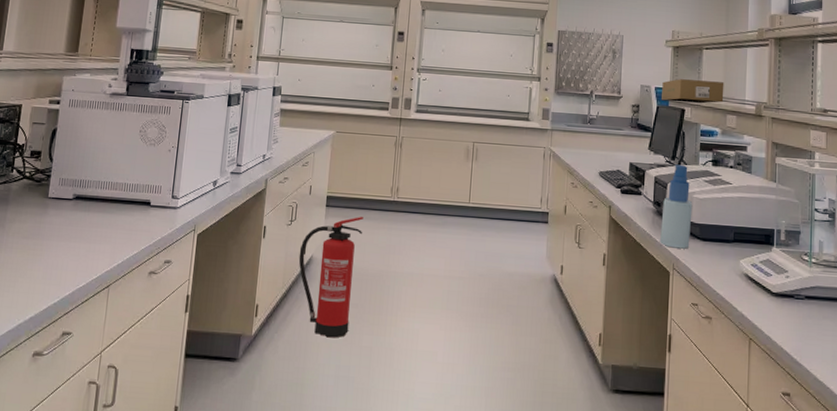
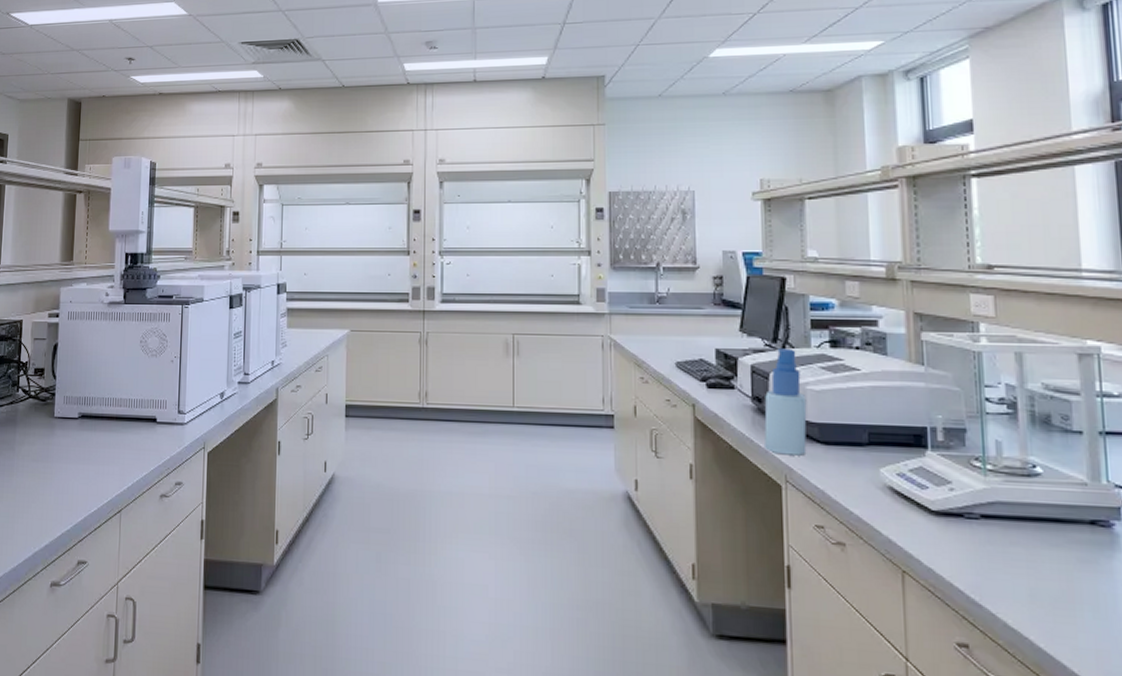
fire extinguisher: present [298,217,363,338] -> none [319,427,389,569]
box: present [662,79,724,104] -> none [752,239,839,269]

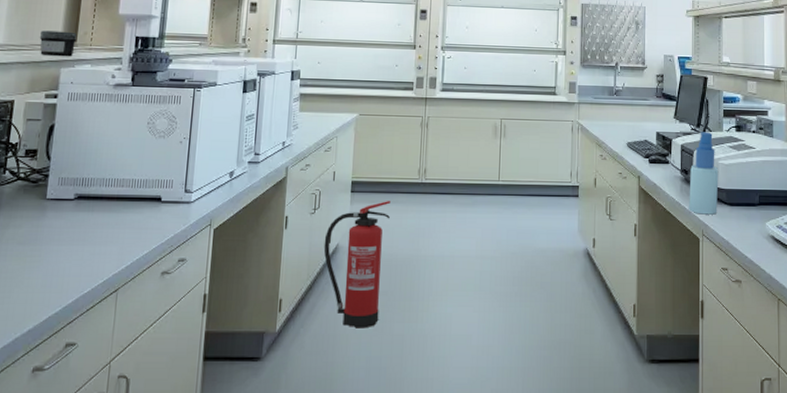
jar: none [40,250,74,276] -> present [39,30,78,57]
fire extinguisher: none [319,427,389,569] -> present [323,201,391,329]

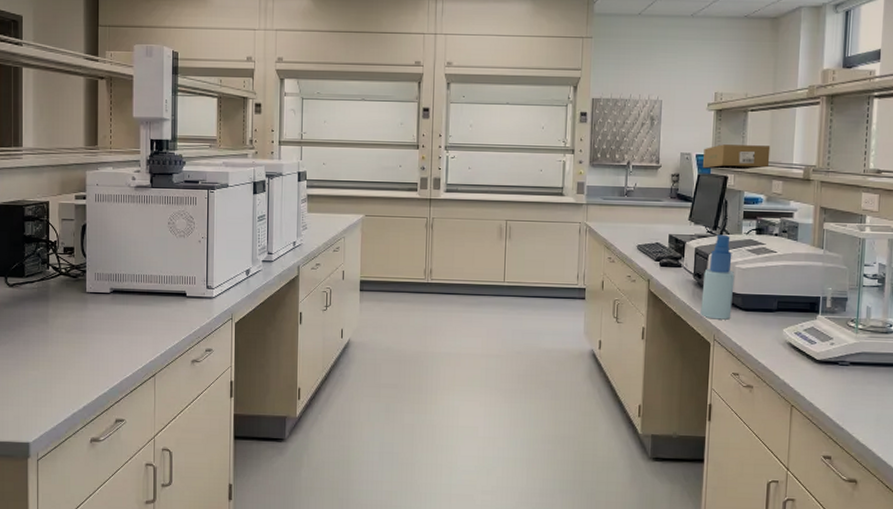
jar: present [39,30,78,57] -> none [64,134,98,160]
fire extinguisher: present [323,201,391,329] -> none [336,300,398,417]
box: none [685,48,744,71] -> present [703,144,771,170]

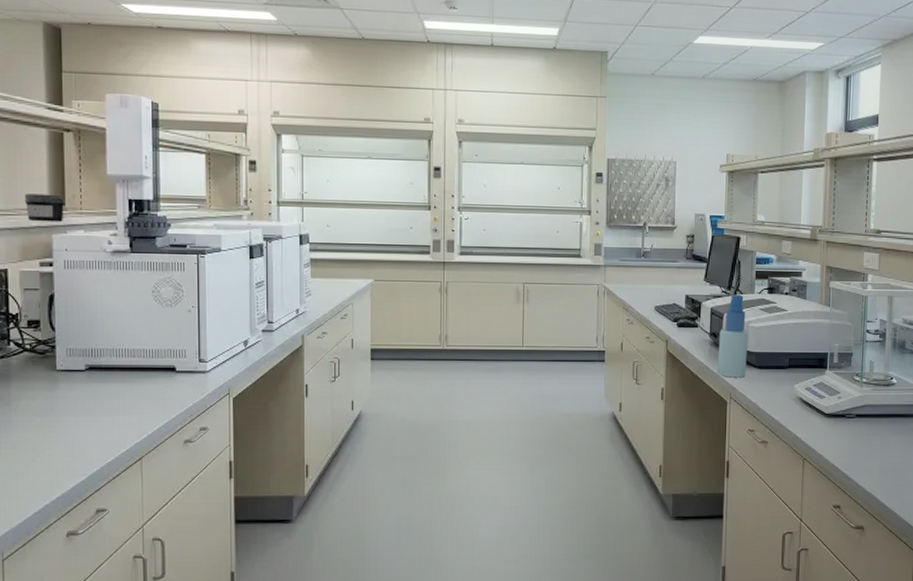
jar: none [64,134,98,160] -> present [24,193,66,222]
box: present [703,144,771,170] -> none [717,205,780,230]

